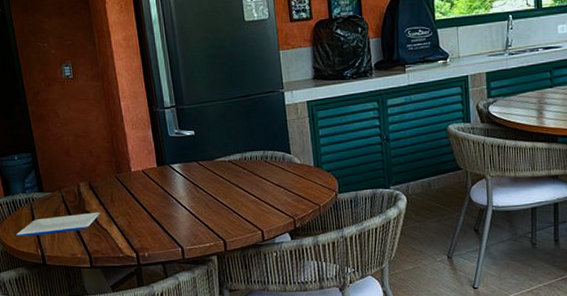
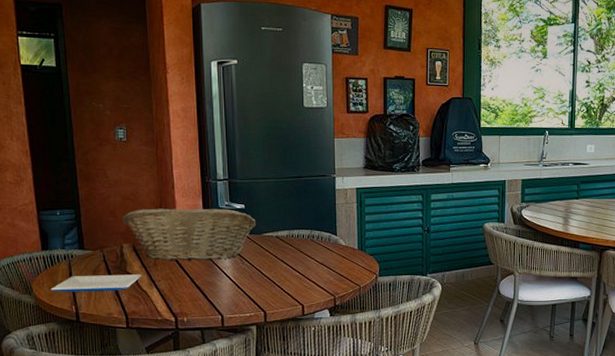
fruit basket: none [77,137,208,196] -> present [123,208,256,261]

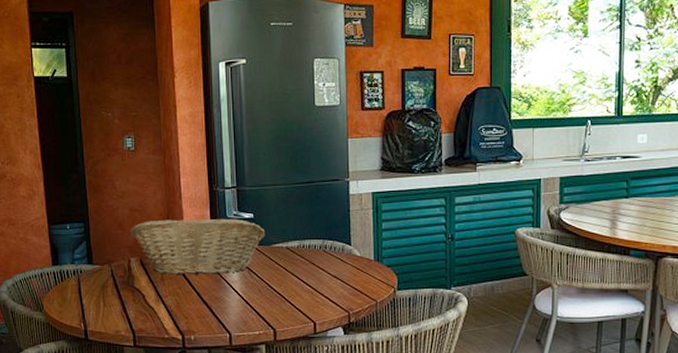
plate: present [51,274,142,292] -> none [60,290,149,309]

